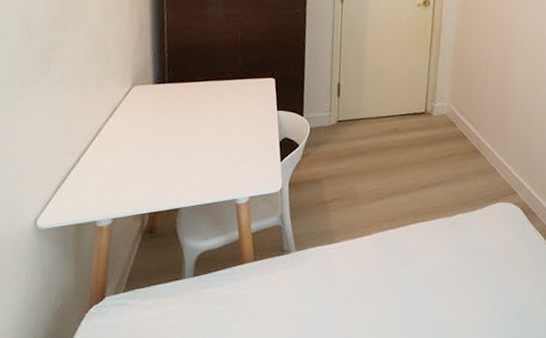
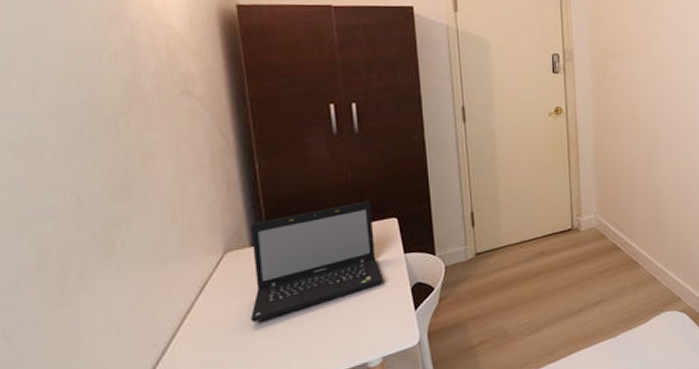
laptop: none [147,59,258,149] -> present [251,200,384,323]

